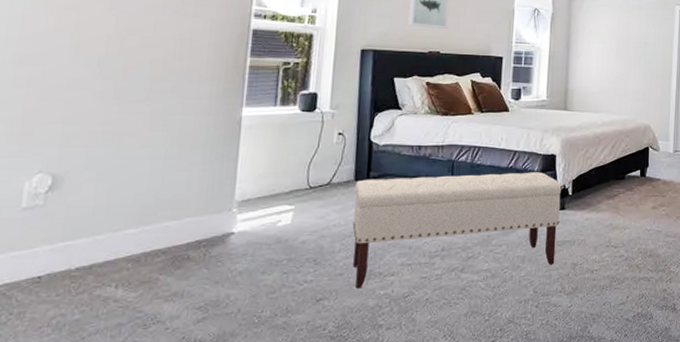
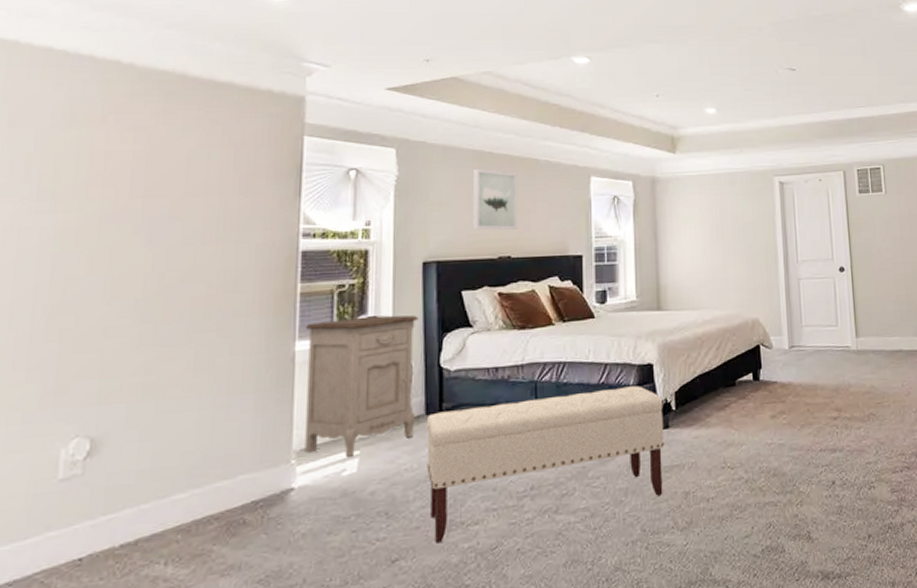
nightstand: none [245,92,354,210] -> present [305,315,418,457]

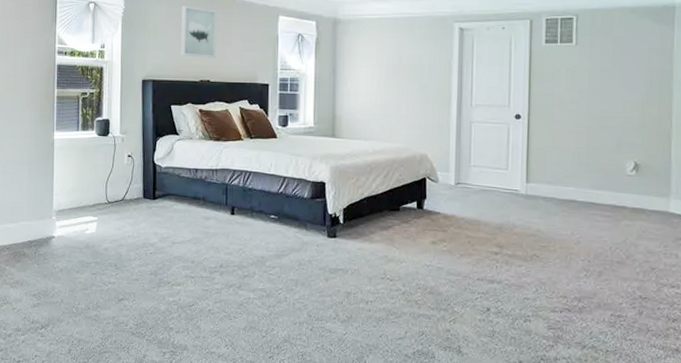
nightstand: present [305,315,418,457] -> none [60,118,139,220]
bench: present [427,386,664,544] -> none [143,197,332,294]

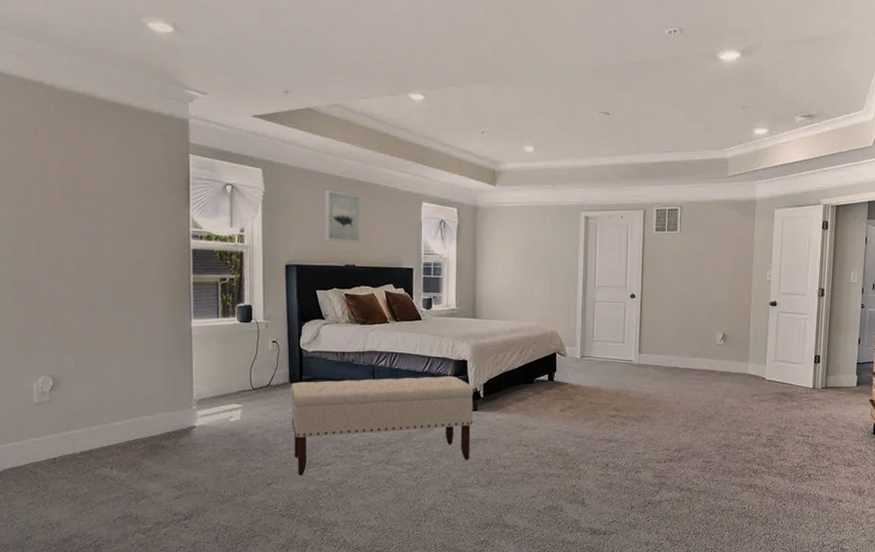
bench: none [143,197,332,294] -> present [291,376,474,476]

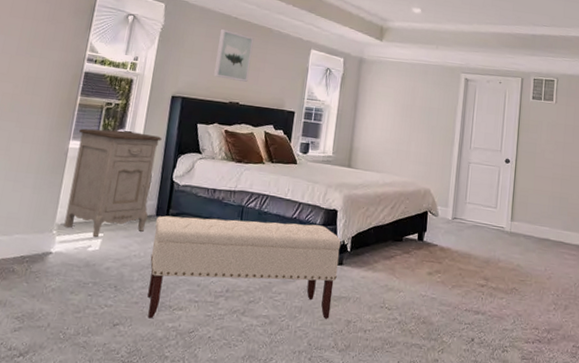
nightstand: none [198,304,283,408] -> present [64,128,162,237]

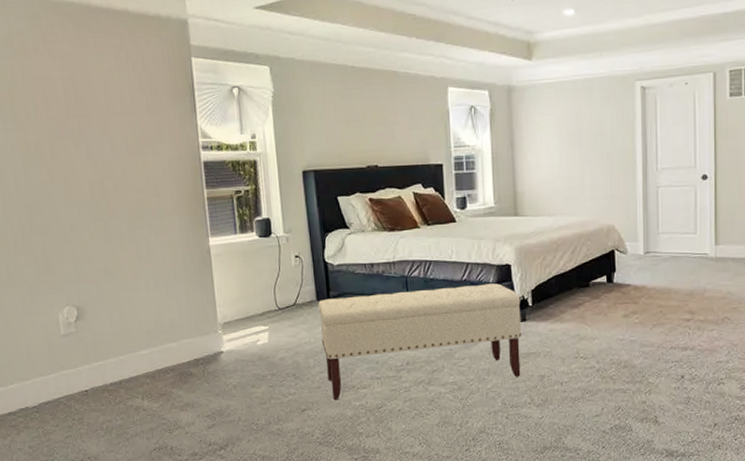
nightstand: present [64,128,162,237] -> none [214,217,310,330]
wall art: present [214,29,254,82] -> none [339,83,383,141]

